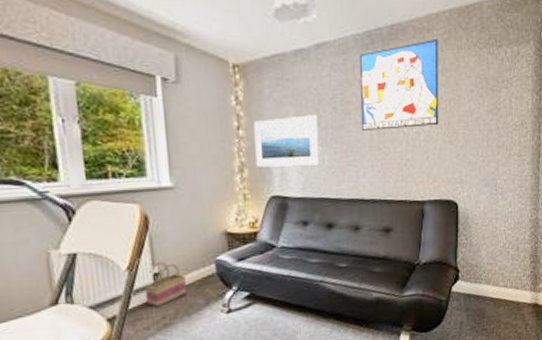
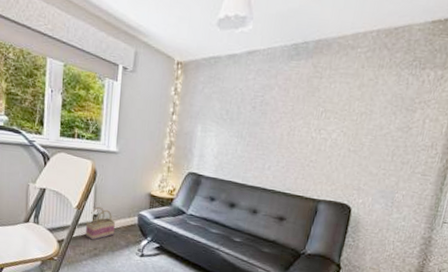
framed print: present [254,115,320,167] -> none [182,109,238,153]
wall art: present [359,40,439,131] -> none [273,56,361,135]

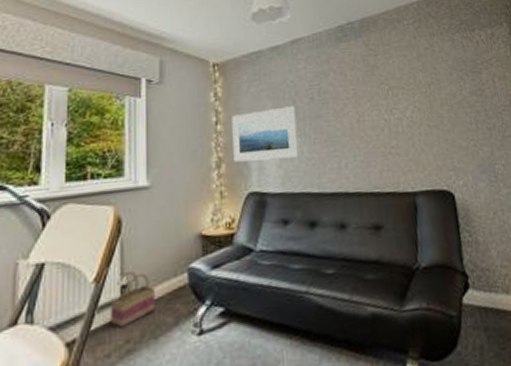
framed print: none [182,109,238,153] -> present [232,106,299,162]

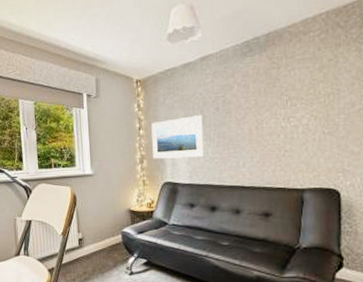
basket: present [109,270,156,328] -> none [72,230,101,264]

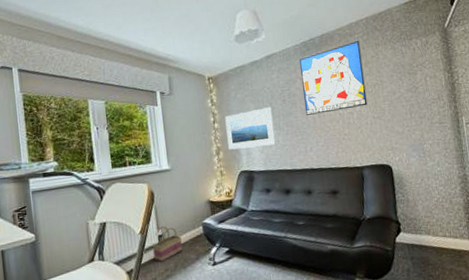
basket: none [72,230,101,264] -> present [152,226,182,262]
wall art: none [238,40,317,126] -> present [299,41,368,115]

